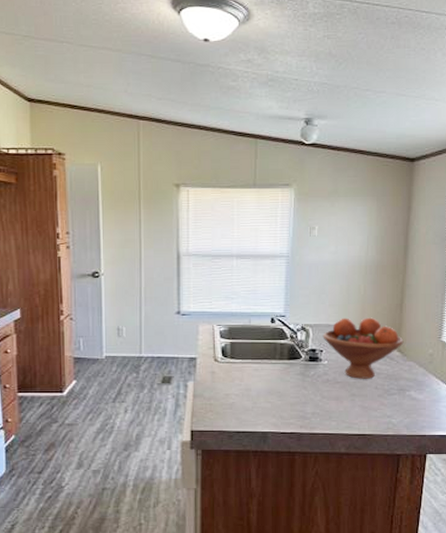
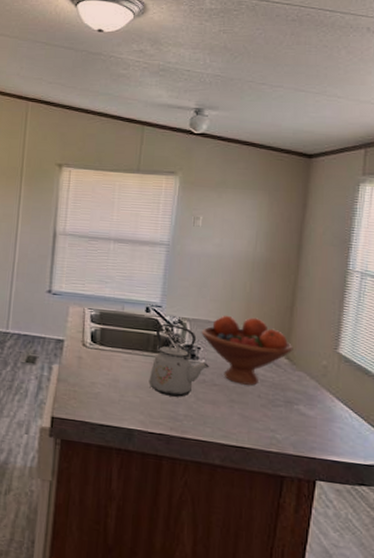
kettle: none [278,331,332,398] -> present [148,323,210,397]

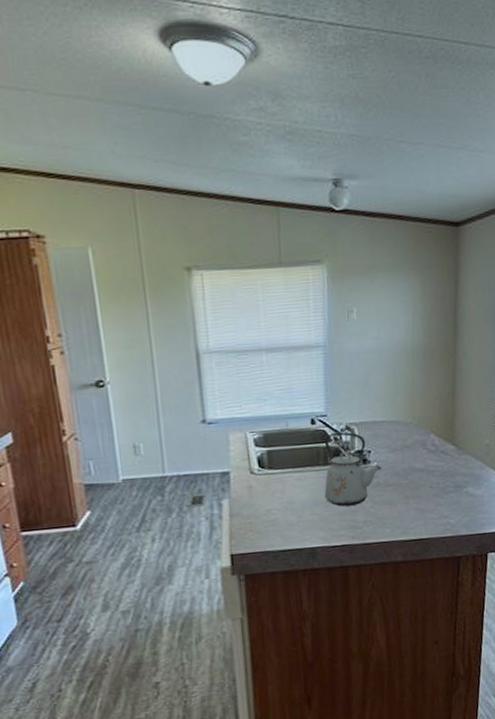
fruit bowl: present [201,315,293,385] -> none [369,409,458,479]

